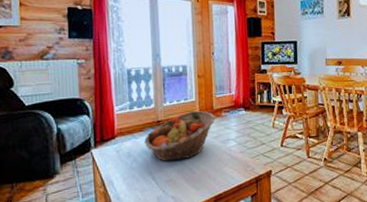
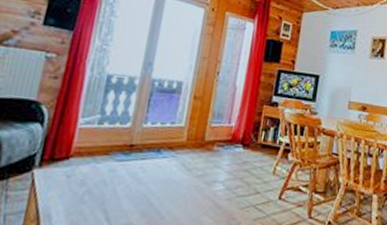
fruit basket: present [144,111,215,161] -> none [106,139,205,199]

